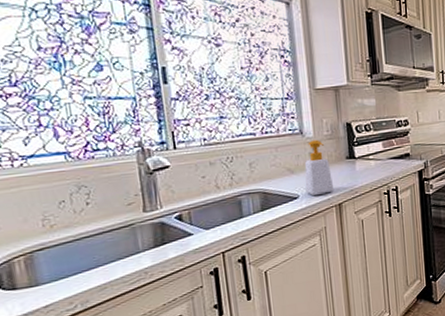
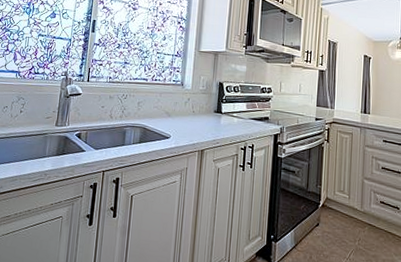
soap bottle: present [304,139,335,196] -> none [176,92,200,140]

